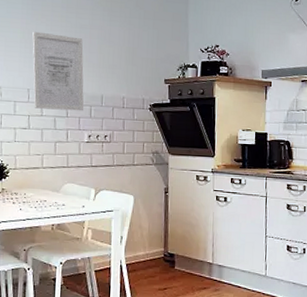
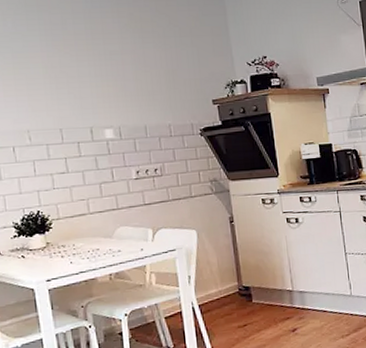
wall art: present [32,31,84,111] -> none [56,64,128,149]

